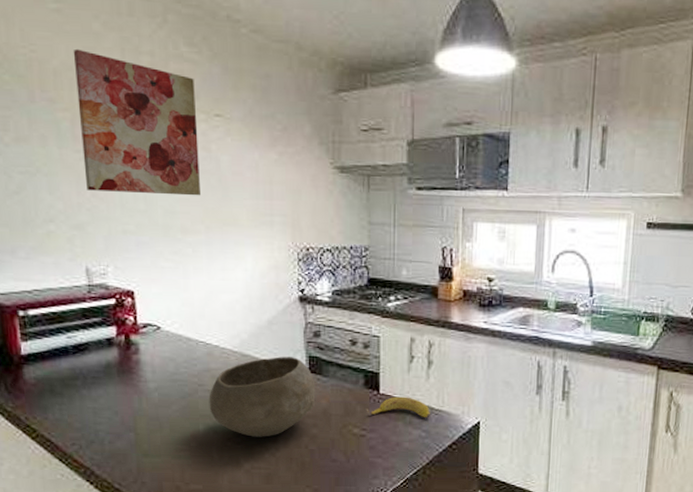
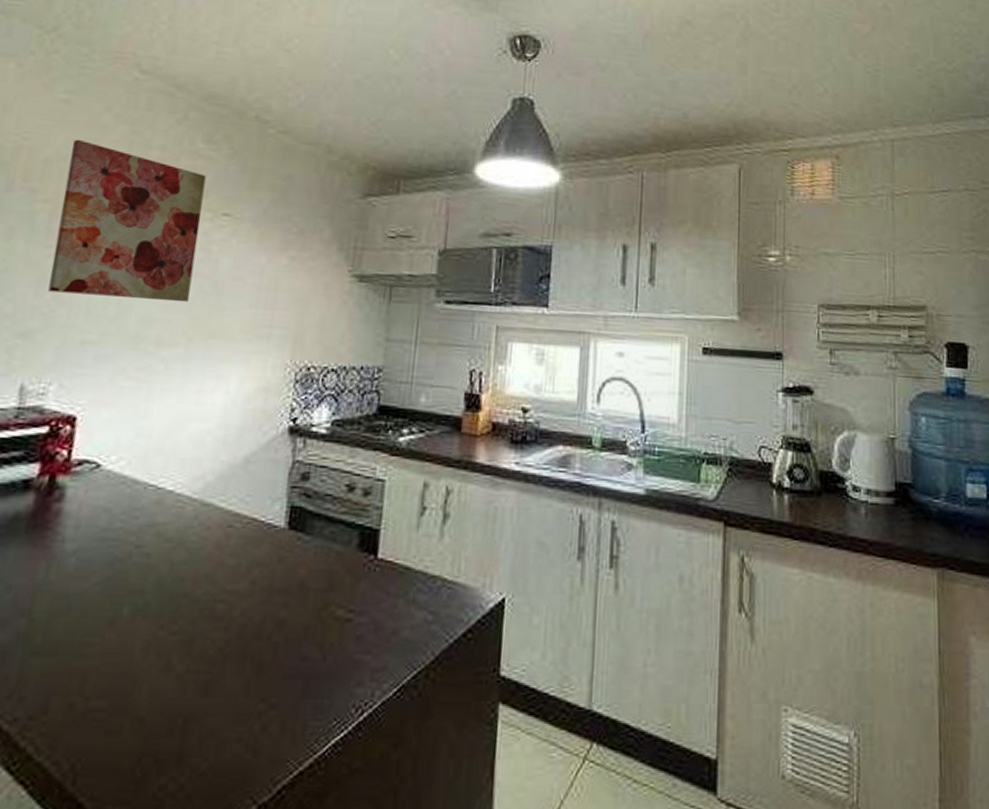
bowl: present [209,356,316,437] -> none [143,506,294,624]
banana: present [366,396,430,418] -> none [356,562,441,594]

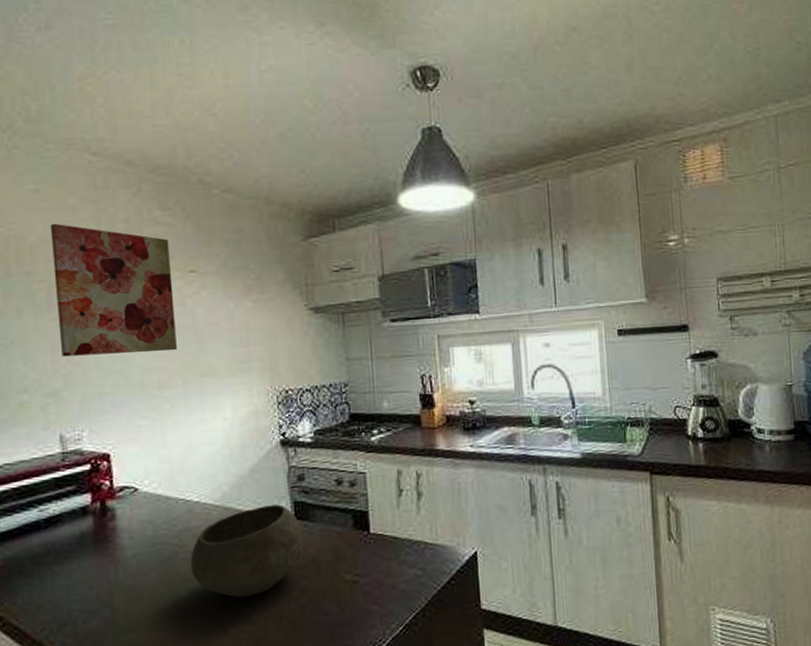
bowl: none [143,506,294,624] -> present [190,504,304,598]

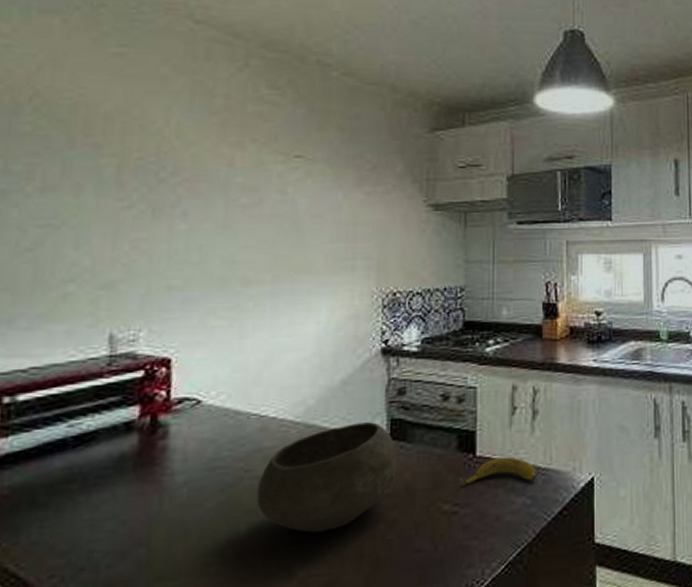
wall art: present [50,223,178,357] -> none [125,92,274,243]
banana: none [357,533,425,558] -> present [459,456,536,484]

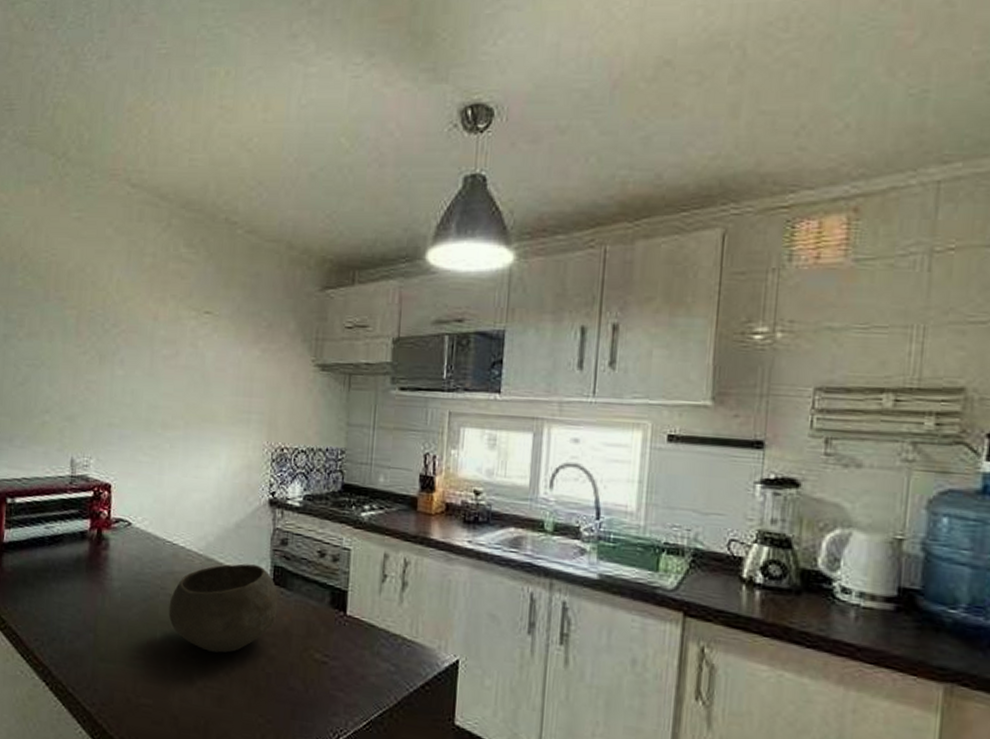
banana: present [459,456,536,484] -> none [330,620,402,650]

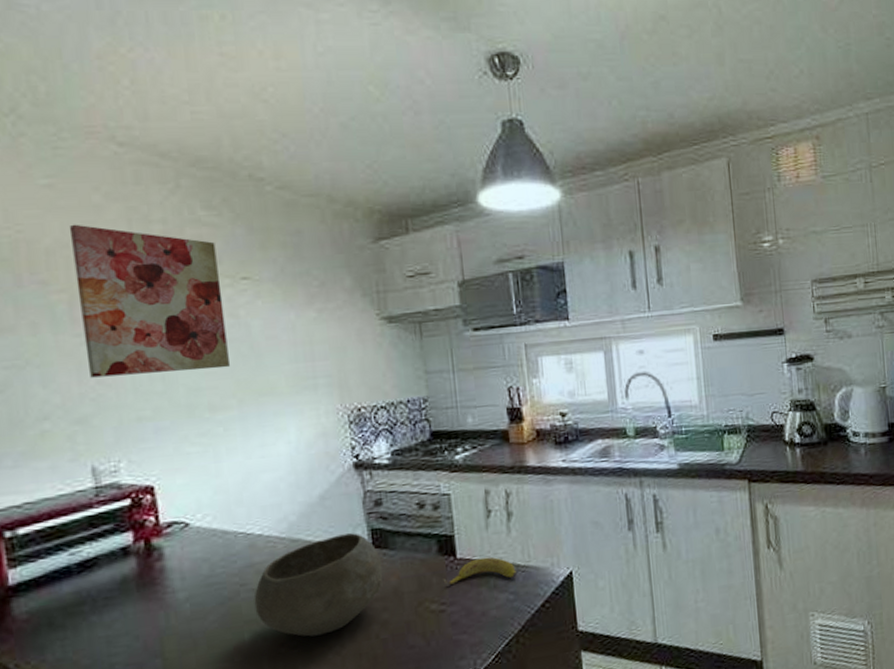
wall art: none [82,252,190,392] -> present [69,224,231,378]
banana: none [330,620,402,650] -> present [443,557,517,585]

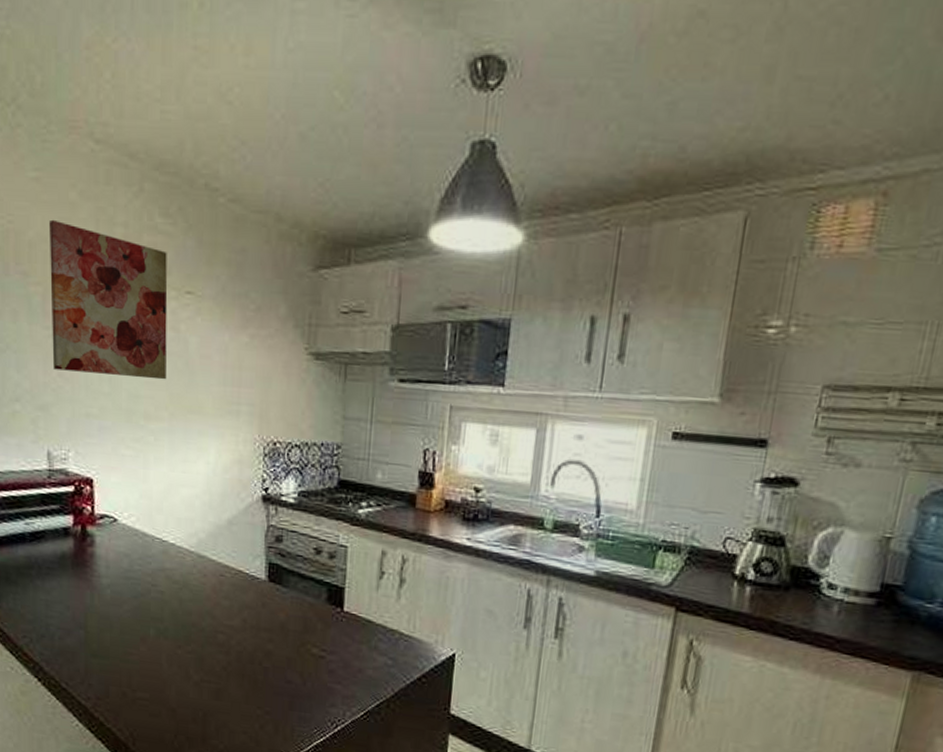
bowl: present [254,533,384,637] -> none [161,560,274,649]
banana: present [443,557,517,585] -> none [327,616,399,645]

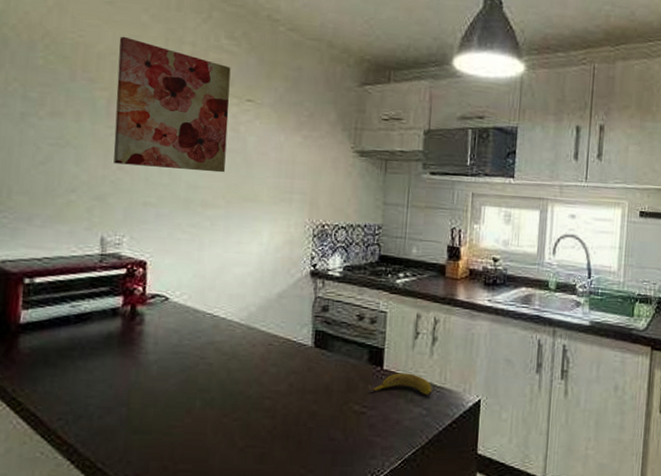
banana: none [327,616,399,645] -> present [368,373,432,396]

